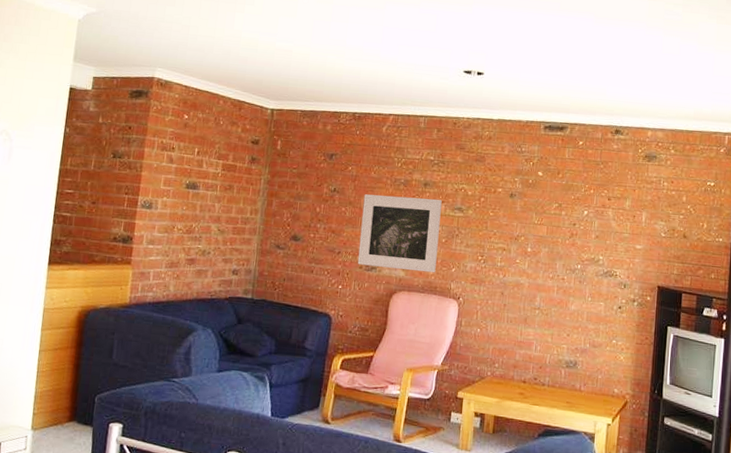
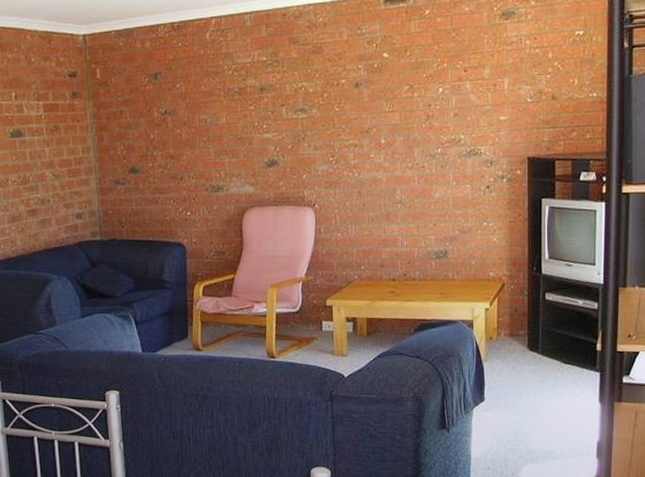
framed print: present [357,194,442,273] -> none [198,103,286,187]

